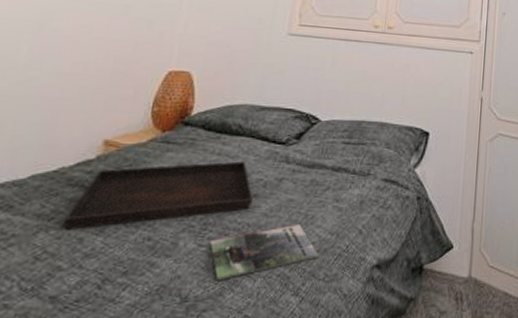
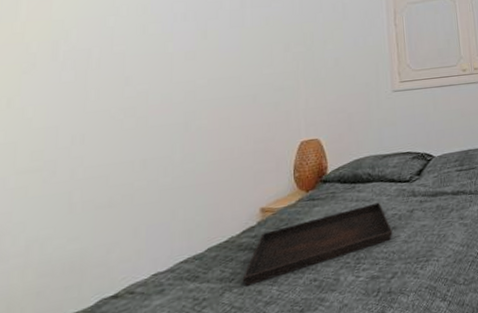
magazine: present [209,225,319,281] -> none [364,244,456,302]

